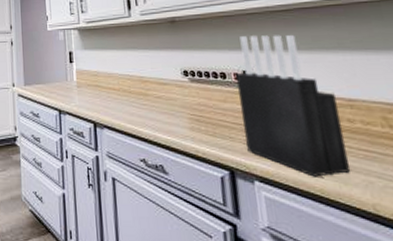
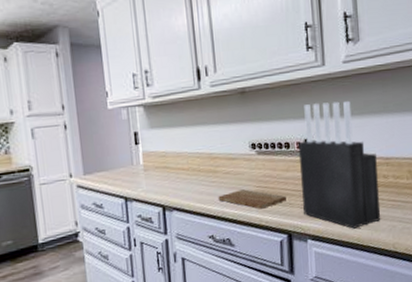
cutting board: none [149,116,225,139] -> present [218,189,286,209]

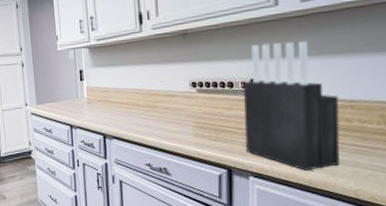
cutting board: present [218,189,286,209] -> none [156,124,227,144]

